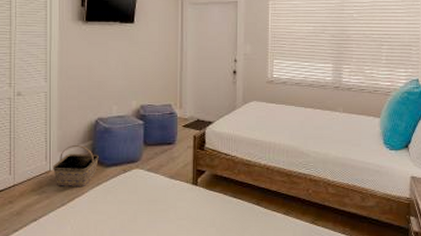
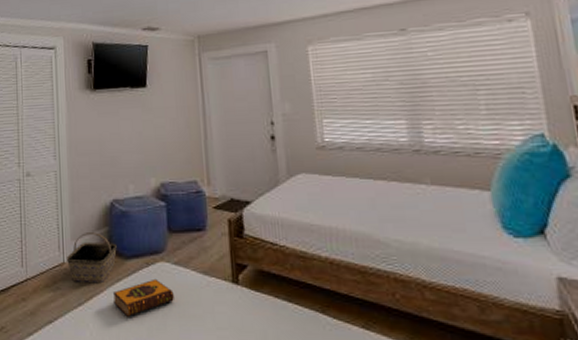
hardback book: none [92,182,145,213] -> present [112,278,174,317]

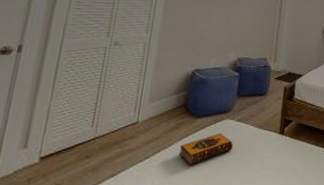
basket: present [66,233,117,284] -> none [140,96,191,139]

